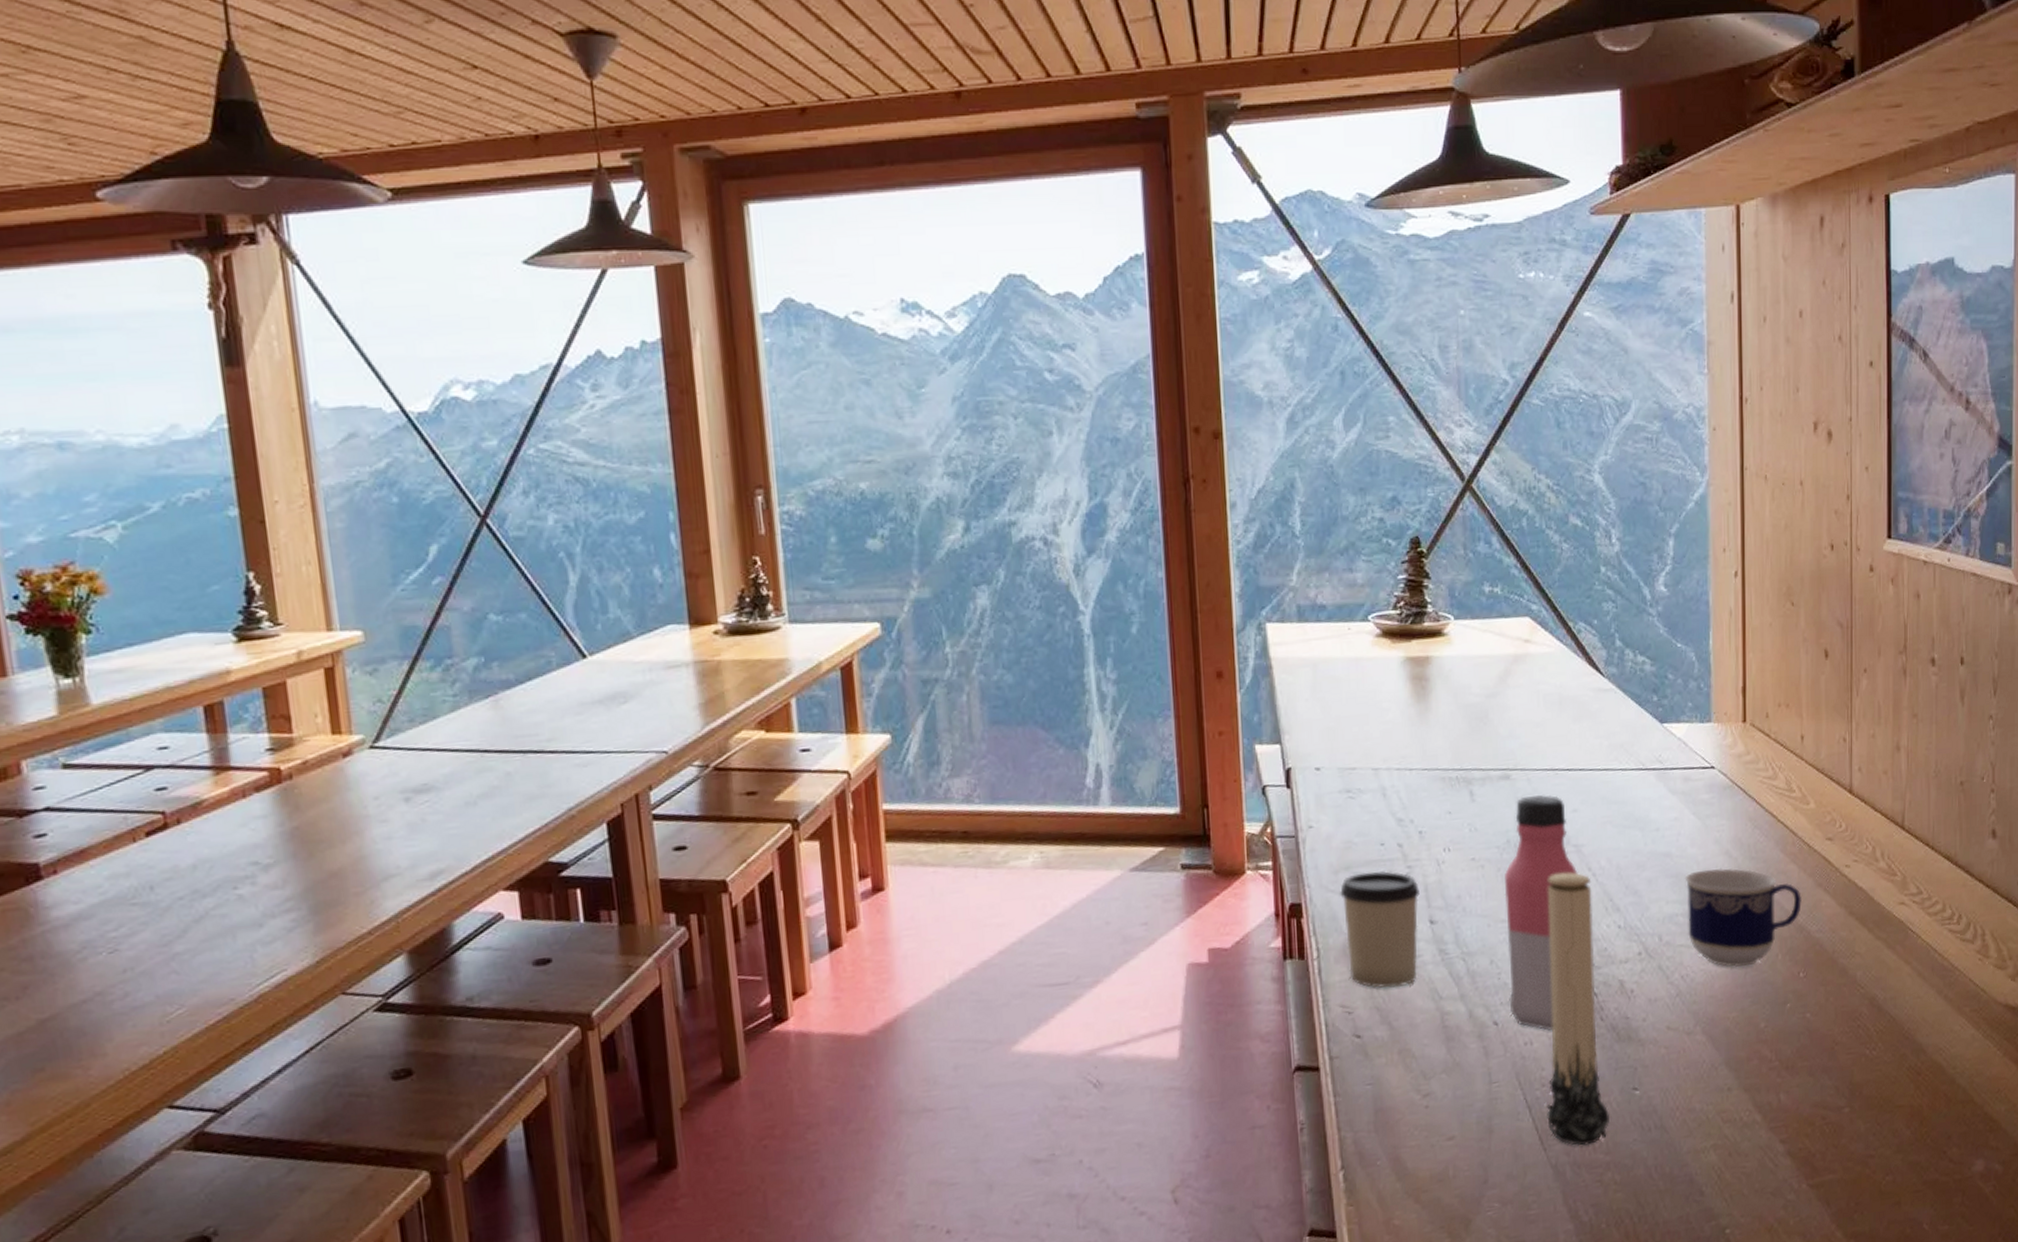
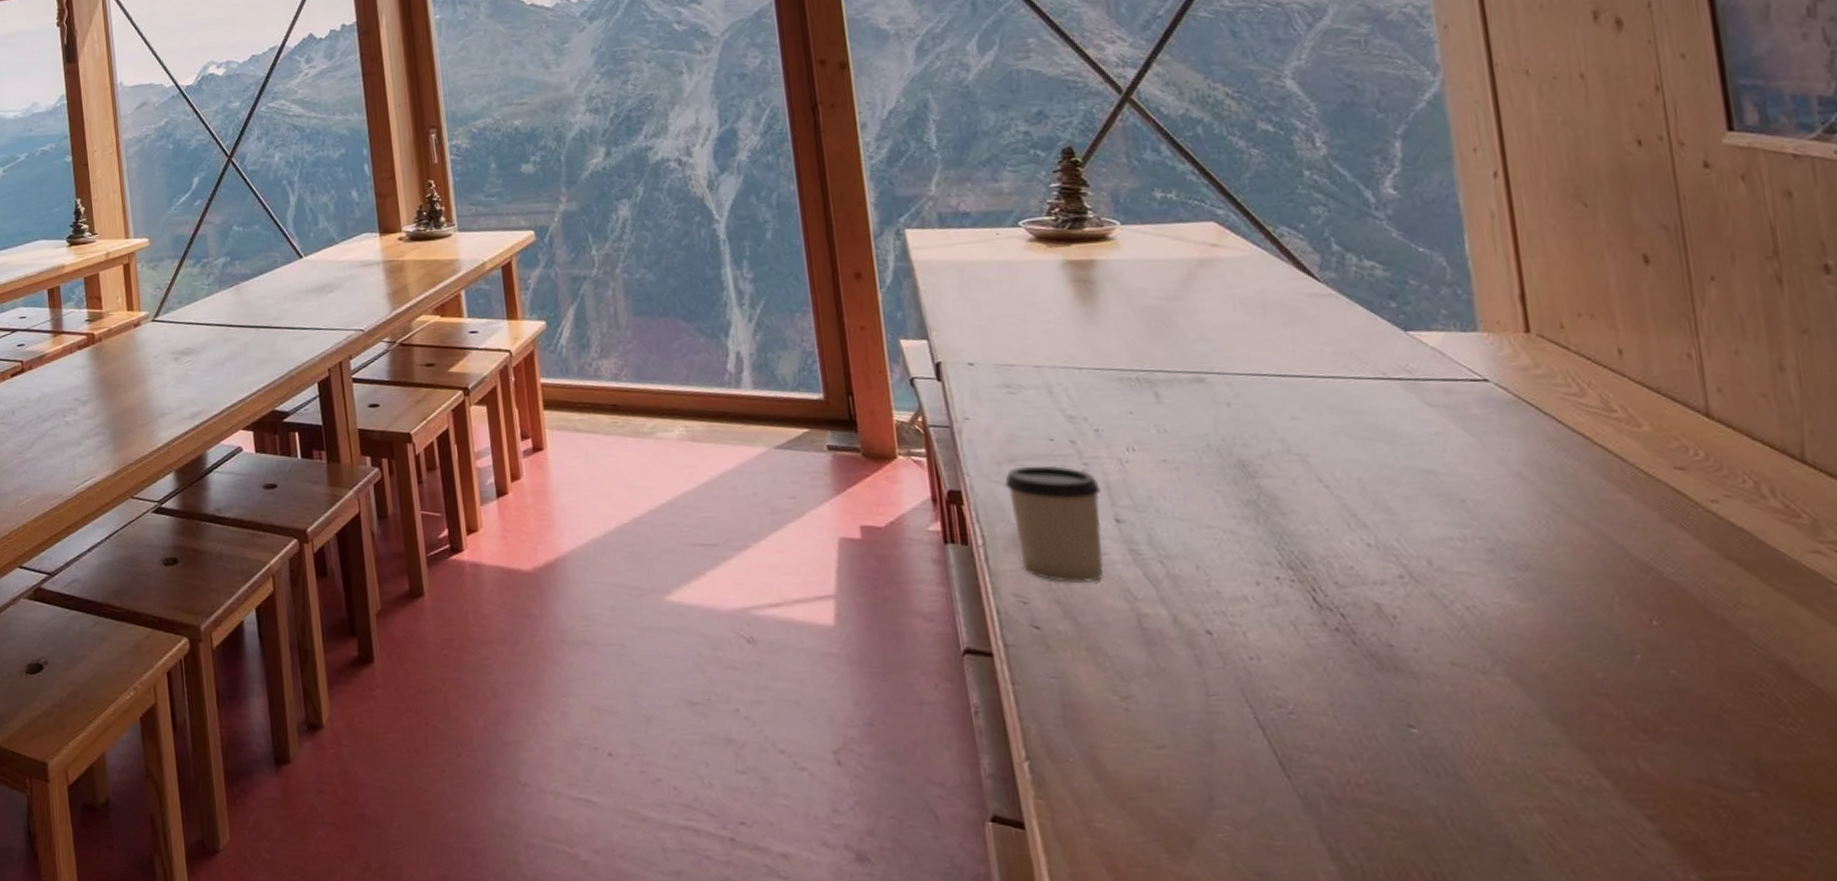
water bottle: present [1504,795,1579,1031] -> none [1207,400,1307,648]
candle: present [1547,872,1609,1146] -> none [1264,482,1377,780]
cup: present [1685,868,1802,967] -> none [1458,491,1645,605]

